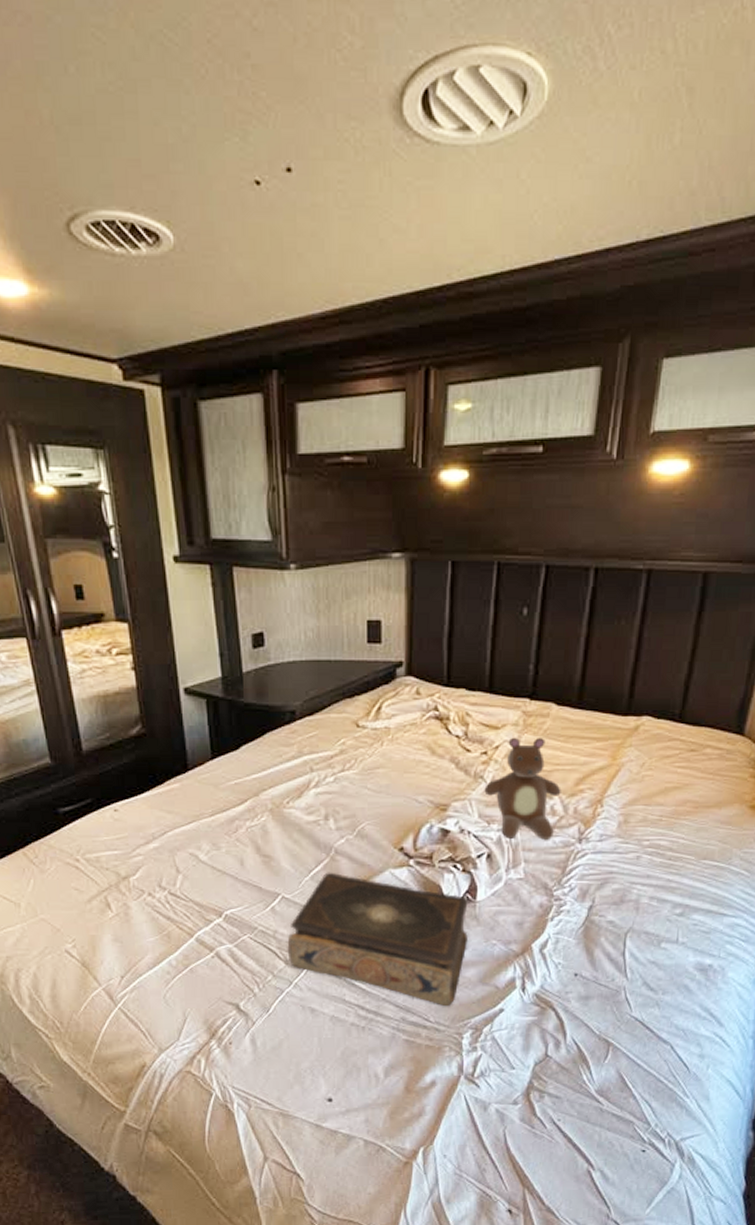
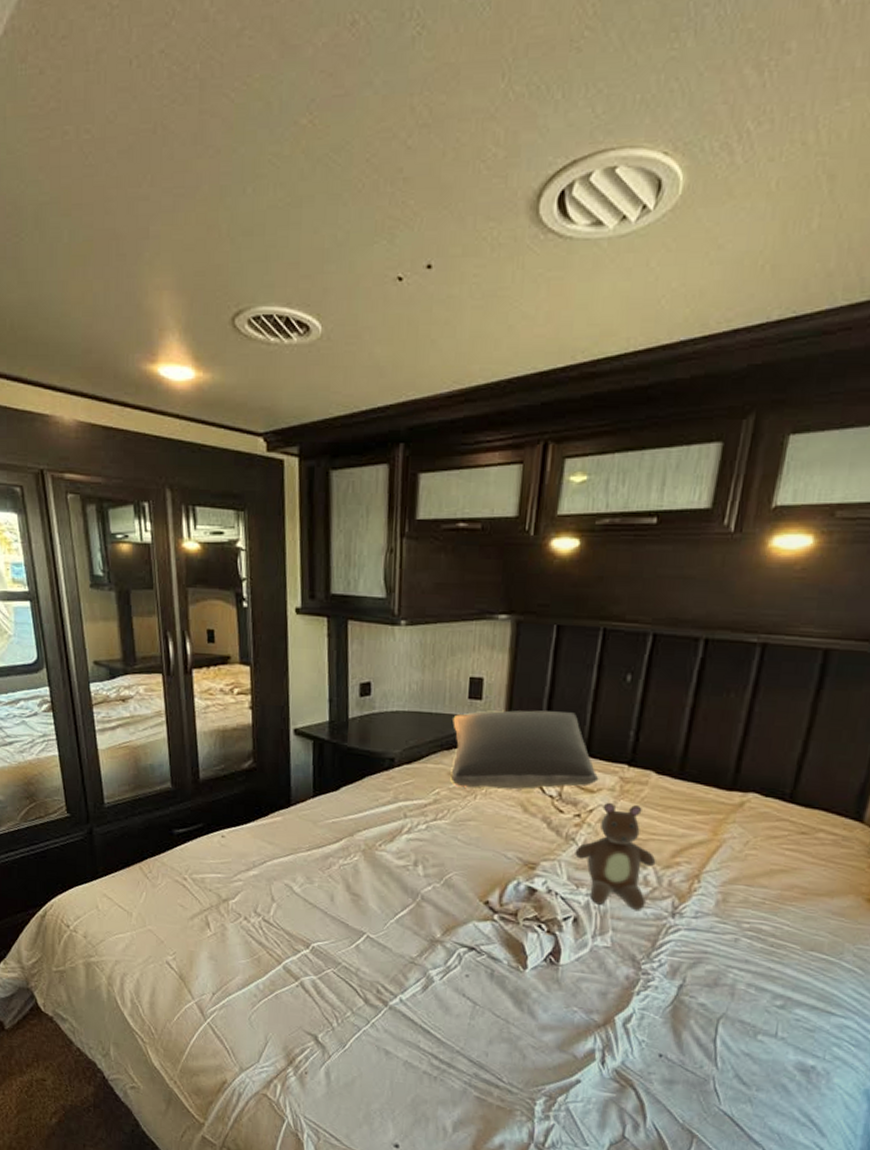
book: present [287,872,469,1006] -> none [367,917,551,1068]
pillow: none [353,650,503,735] -> present [452,710,599,789]

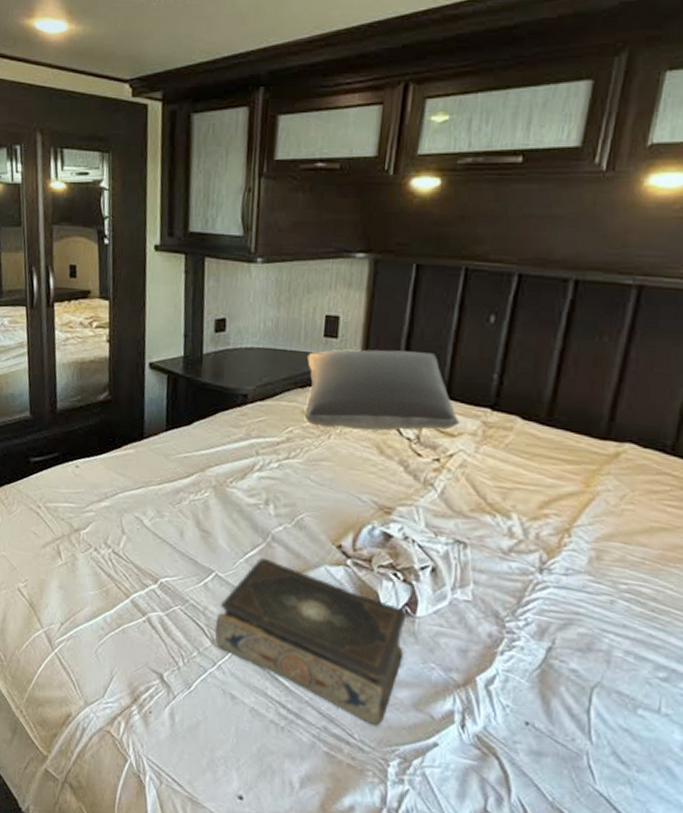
book: none [367,917,551,1068] -> present [214,557,407,726]
teddy bear: present [575,802,656,910] -> none [433,447,522,564]

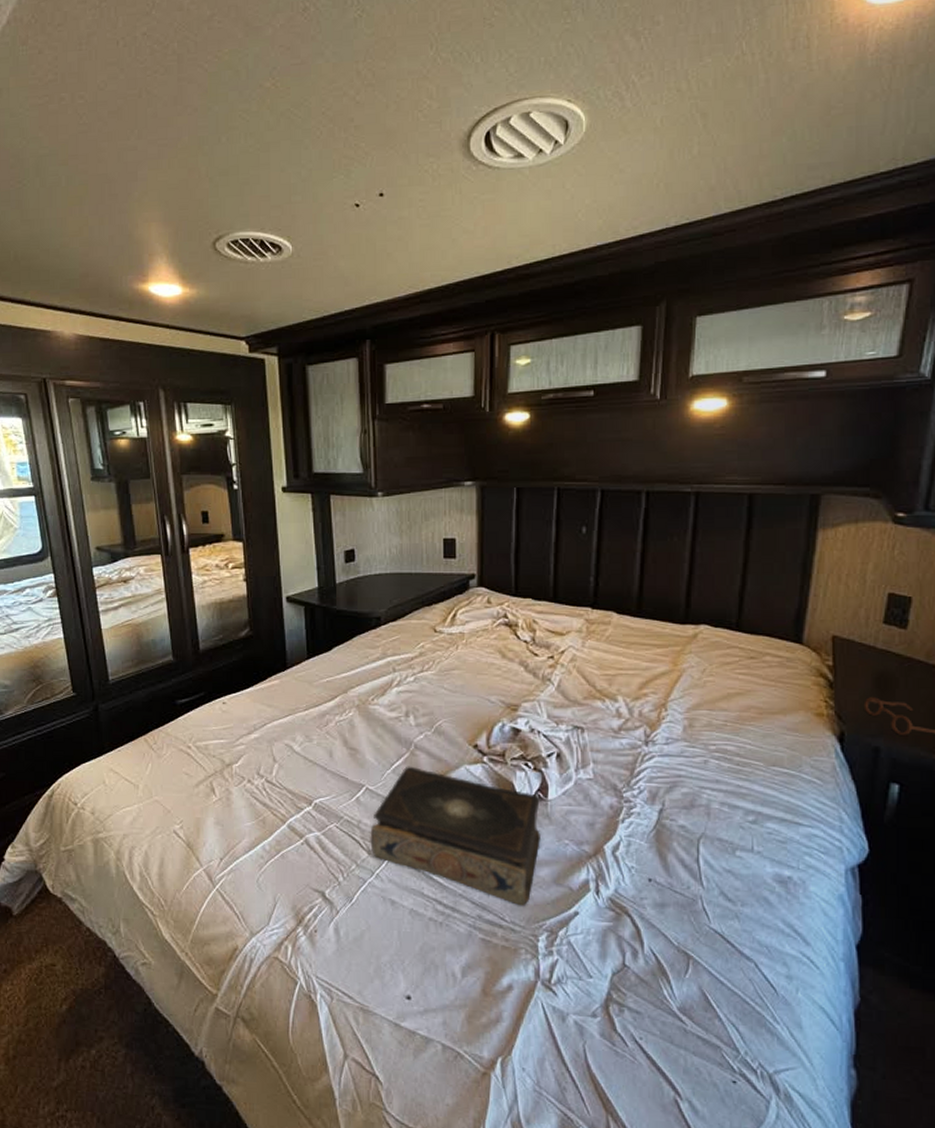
pillow: present [305,349,460,431] -> none [431,564,567,639]

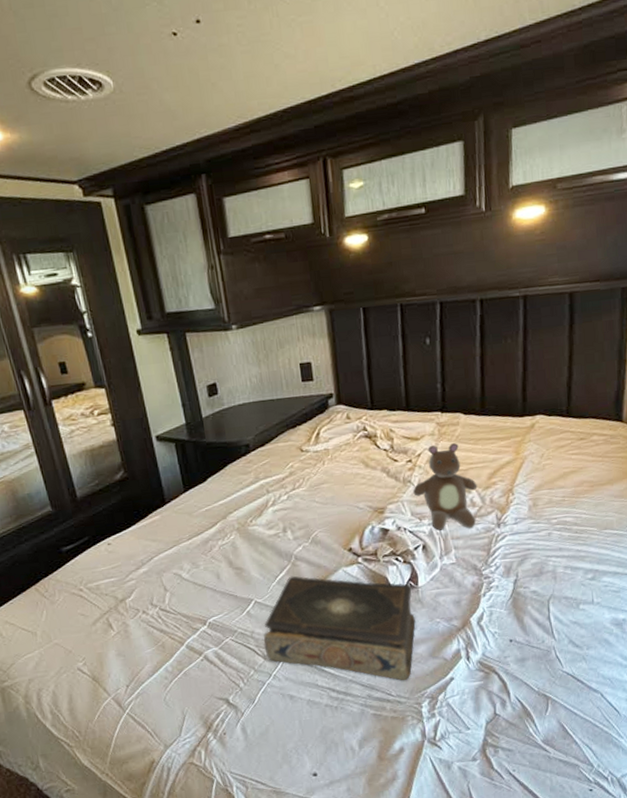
teddy bear: none [552,643,626,741] -> present [413,443,478,531]

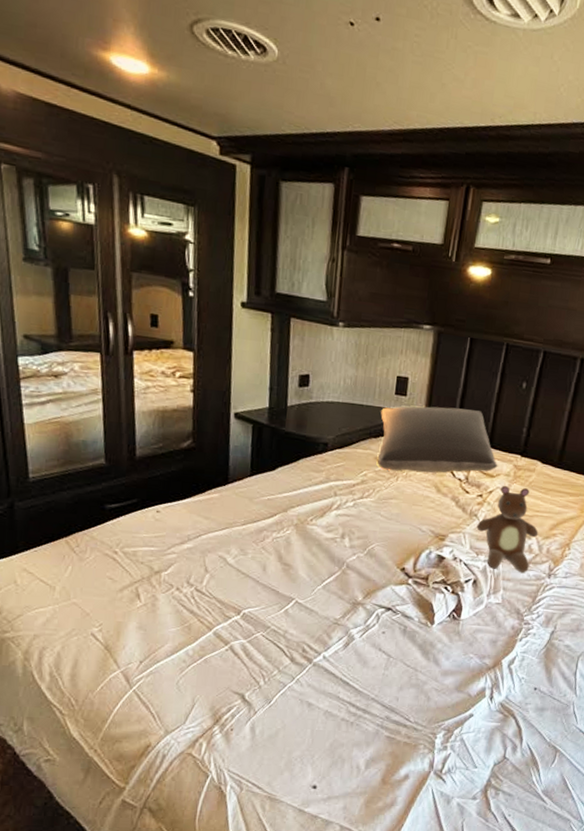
book: present [263,575,417,681] -> none [294,583,454,708]
pillow: none [292,377,420,458] -> present [377,406,498,473]

